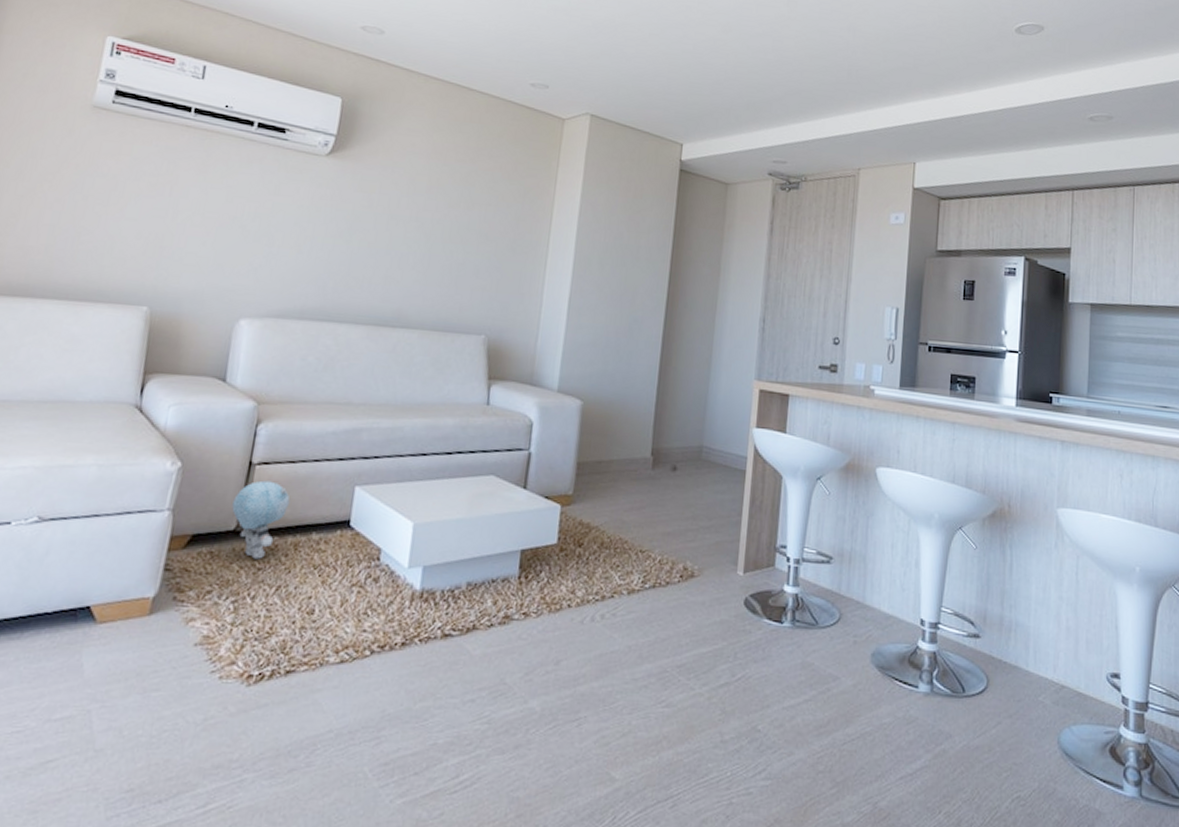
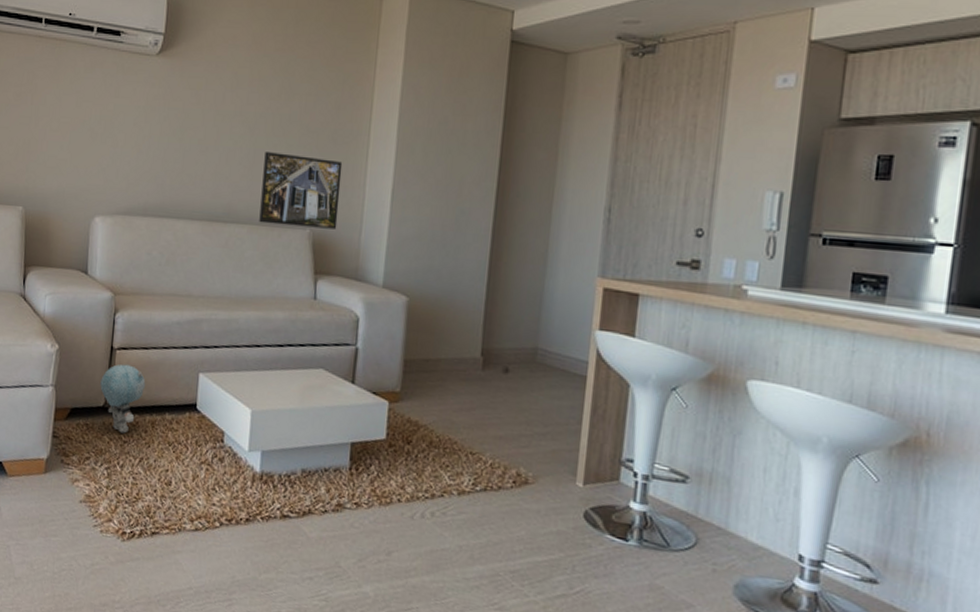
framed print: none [431,258,521,336] -> present [259,152,343,230]

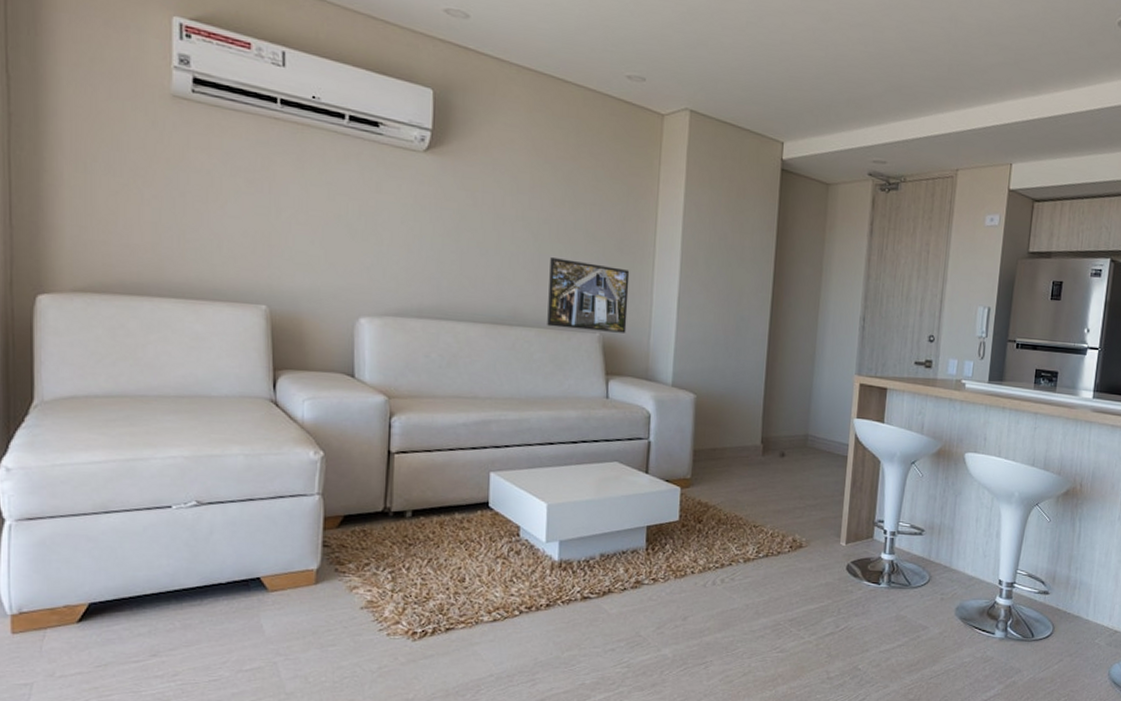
plush toy: present [100,364,146,434] -> none [377,467,431,536]

